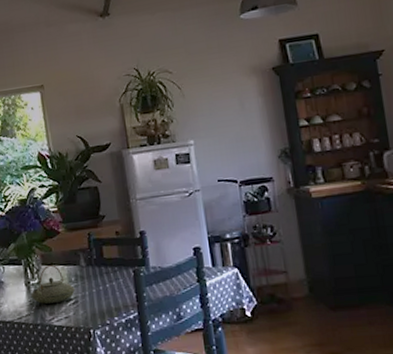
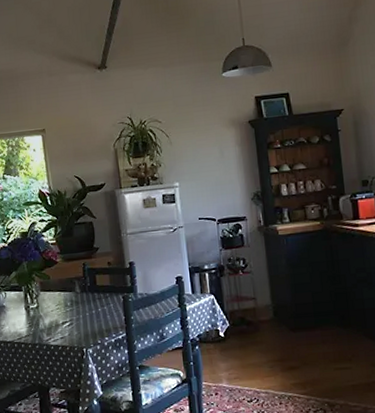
teapot: present [30,265,75,304] -> none [30,291,70,326]

